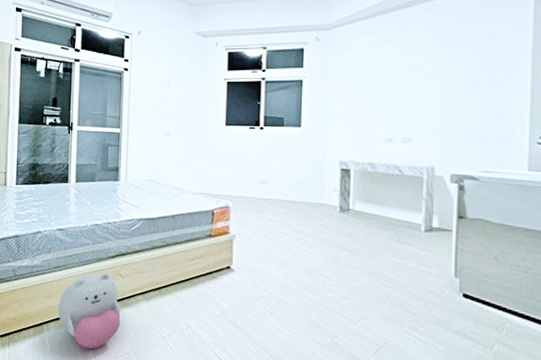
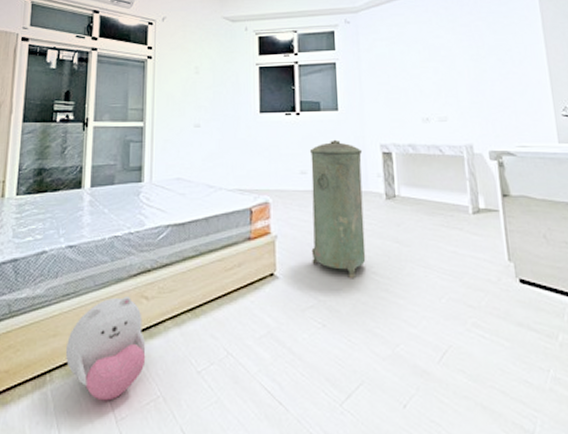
trash can: none [265,154,322,278] -> present [309,139,366,279]

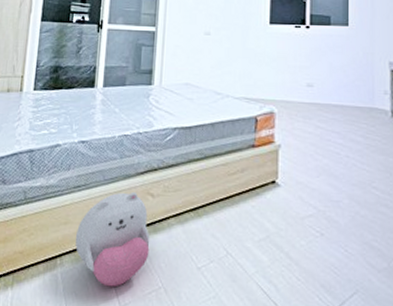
trash can: present [309,139,366,279] -> none [313,54,371,192]

